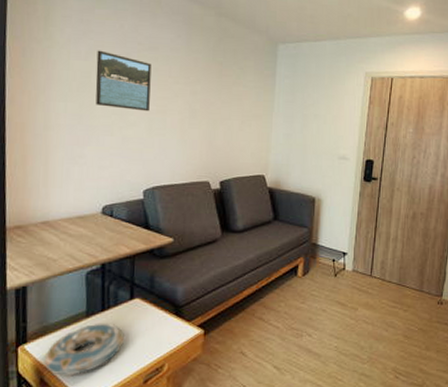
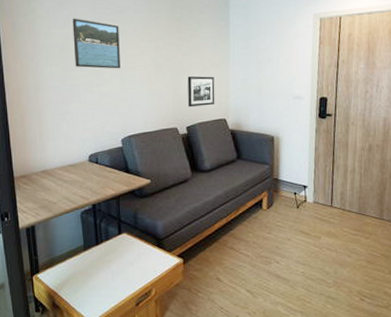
decorative bowl: present [44,323,125,377] -> none [54,255,118,301]
picture frame: none [224,125,255,161] -> present [187,76,215,108]

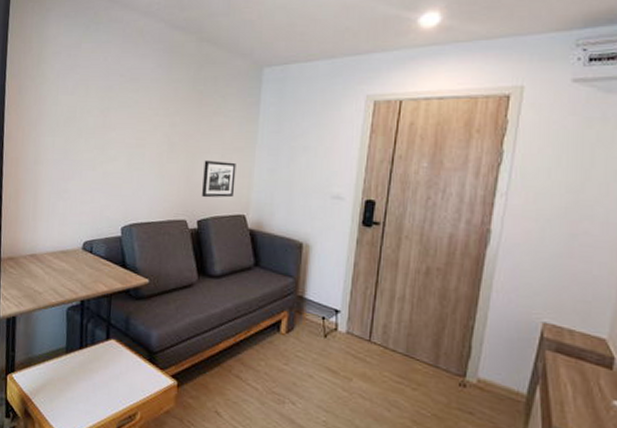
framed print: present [72,18,120,69] -> none [80,84,132,145]

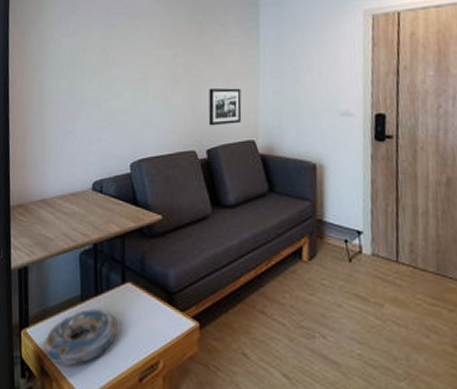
decorative bowl: none [28,360,101,412] -> present [44,308,119,367]

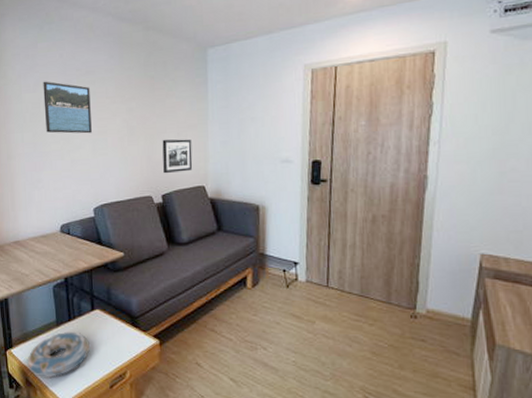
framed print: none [83,25,133,81] -> present [43,81,92,134]

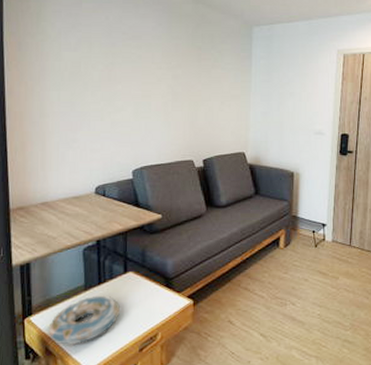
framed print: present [43,81,92,134] -> none [85,41,136,97]
picture frame: present [162,139,193,174] -> none [206,106,234,140]

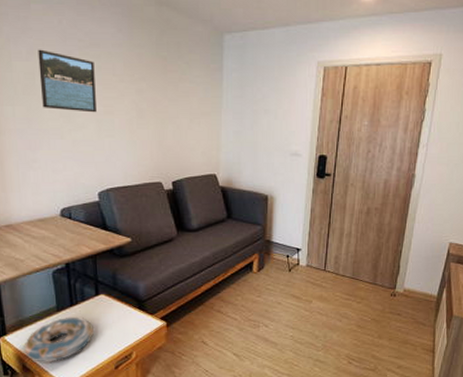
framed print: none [85,41,136,97] -> present [38,49,96,113]

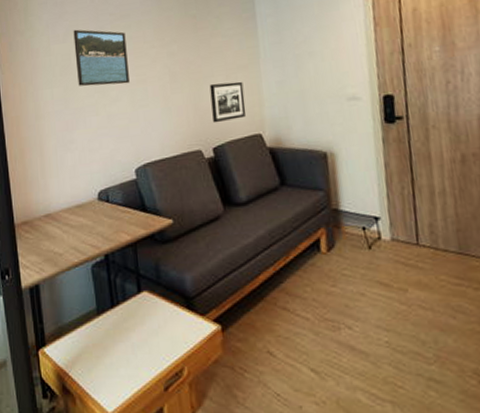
decorative bowl: present [24,316,95,364] -> none [63,321,139,383]
picture frame: none [174,124,205,160] -> present [209,81,246,124]

